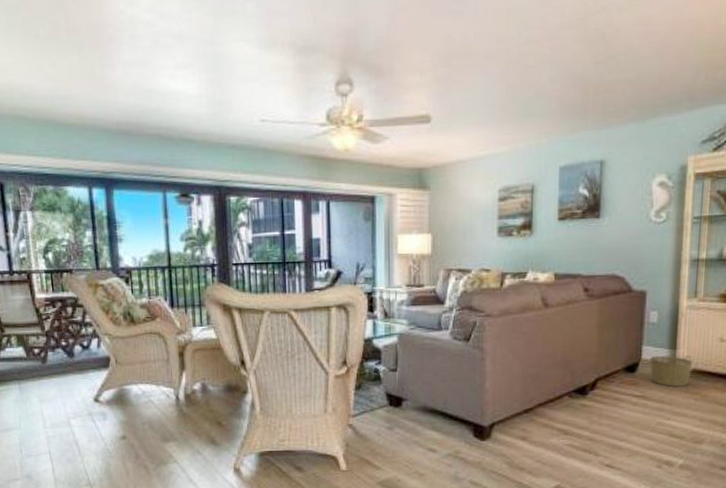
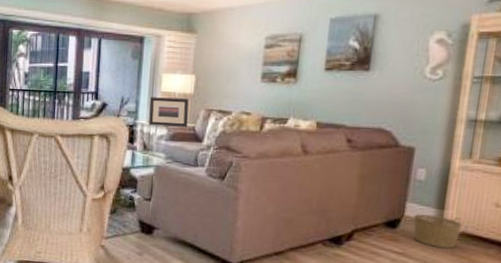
picture frame: none [387,259,428,291] -> present [149,97,189,128]

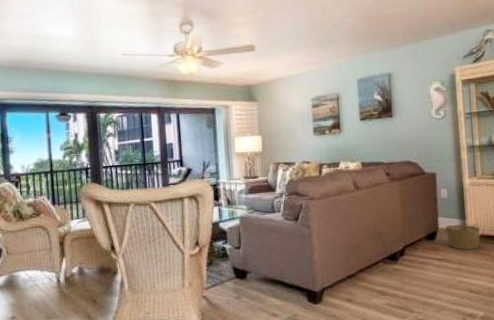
picture frame: present [149,97,189,128] -> none [227,156,262,183]

